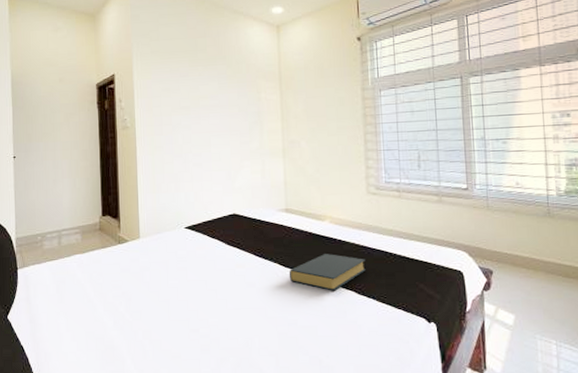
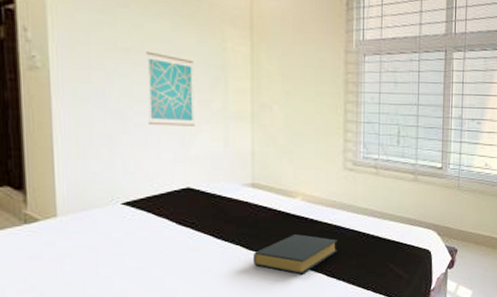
wall art: none [201,107,238,165] -> present [146,51,195,126]

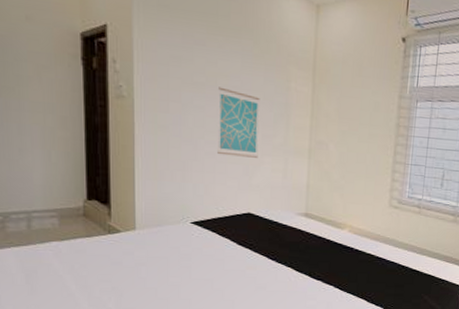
hardback book: present [252,234,337,275] -> none [301,262,379,298]

